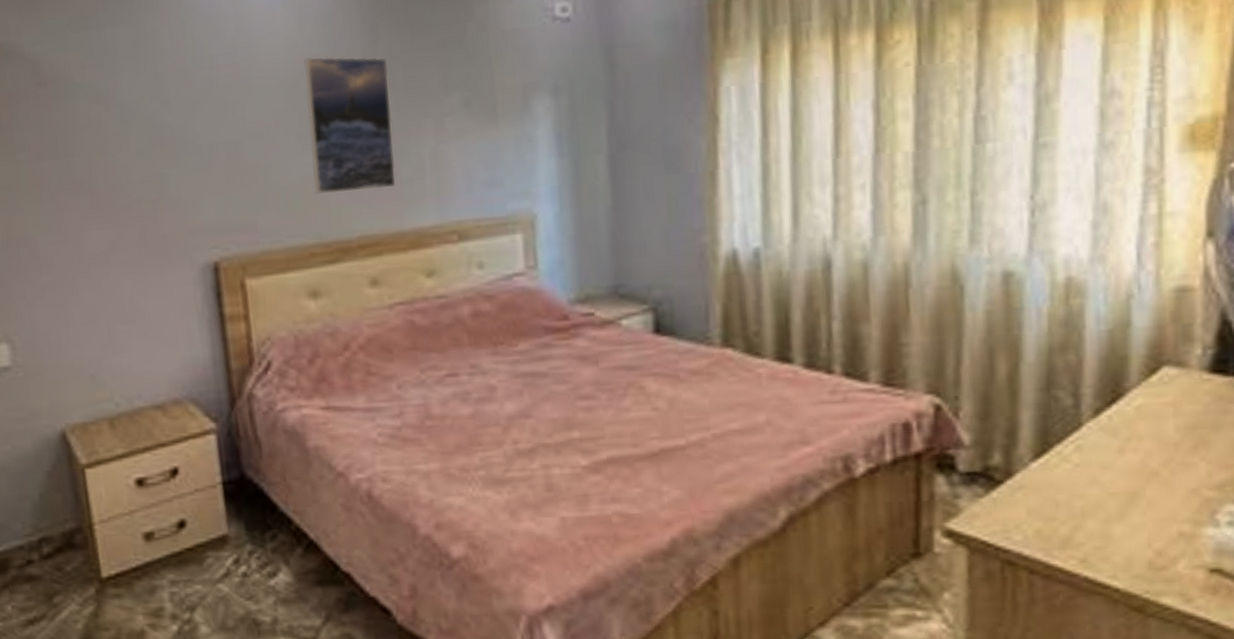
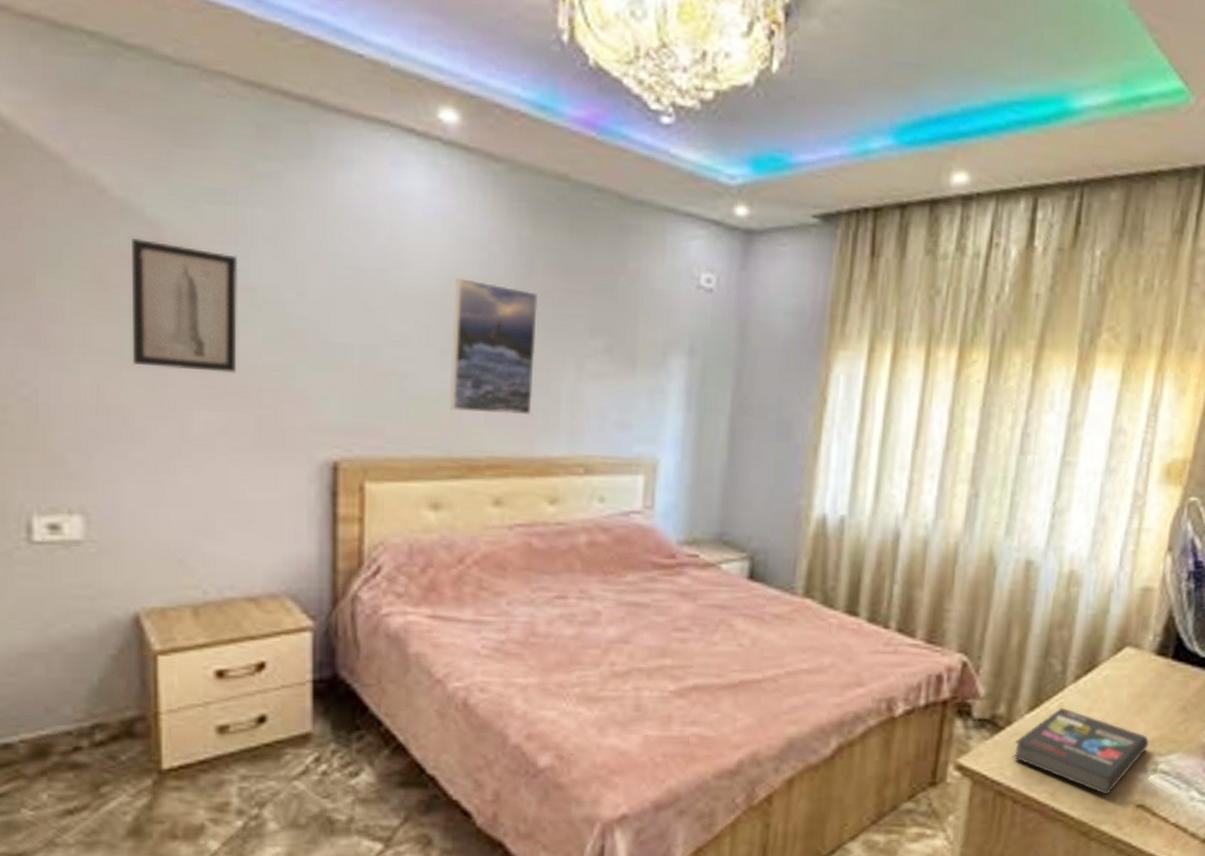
wall art: none [16,76,118,196] -> present [132,237,238,373]
book: none [1019,450,1218,559] -> present [1012,707,1150,795]

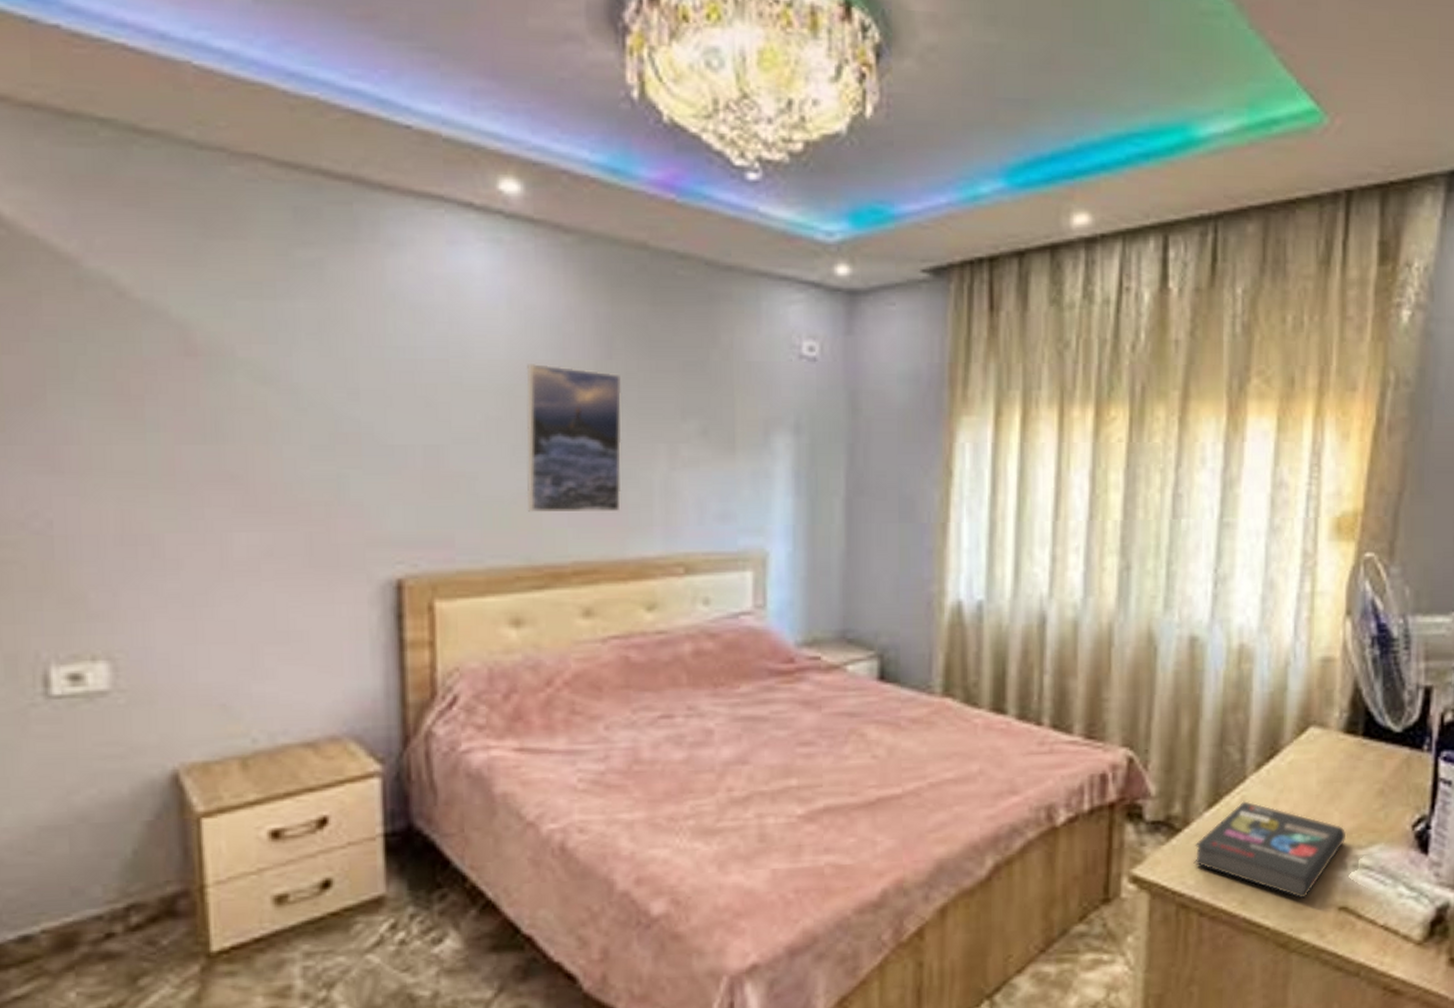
wall art: present [132,237,238,373] -> none [156,342,281,487]

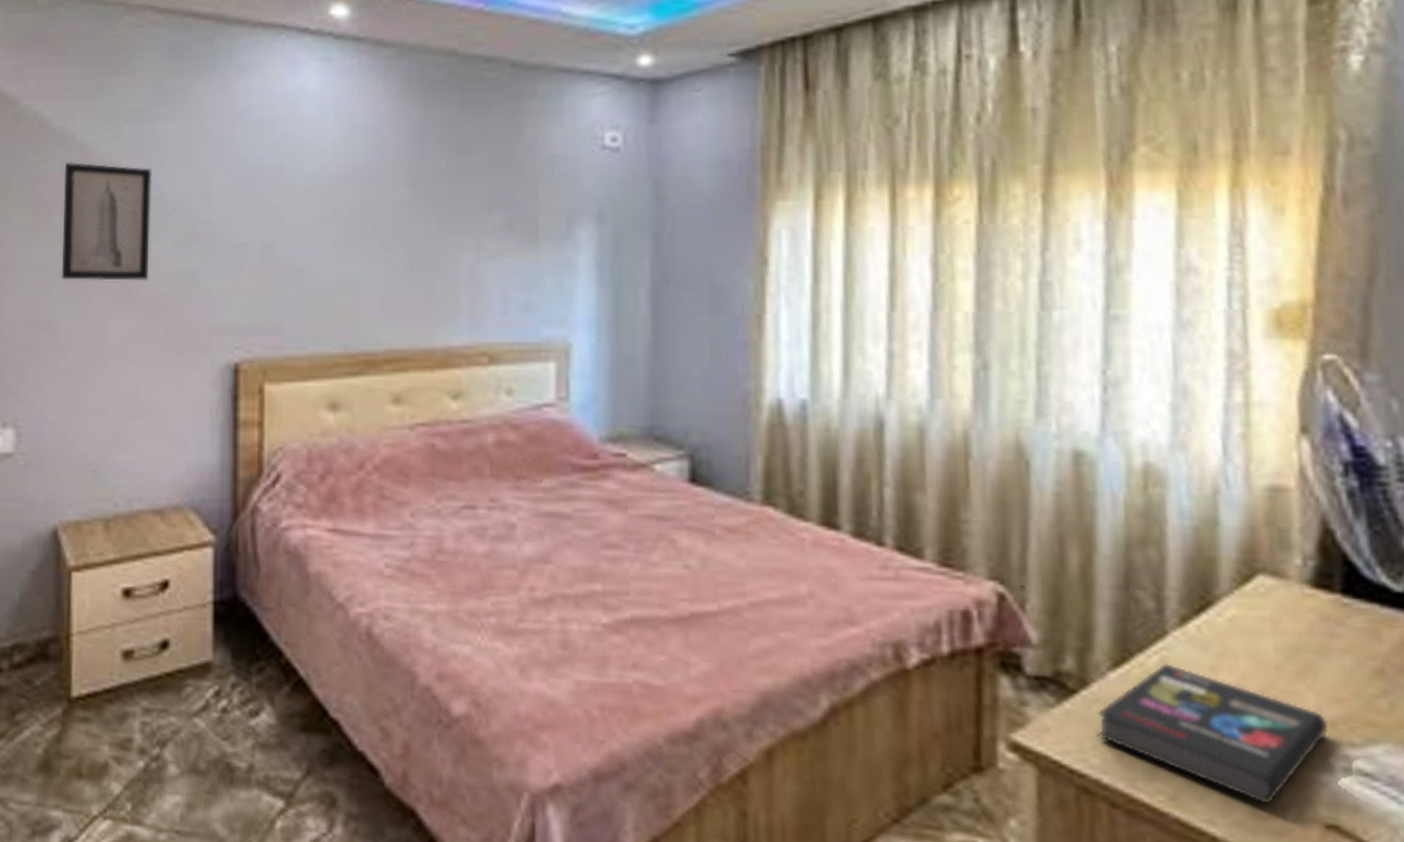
wall art: none [156,342,281,487] -> present [61,161,152,281]
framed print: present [526,364,622,513] -> none [345,166,432,303]

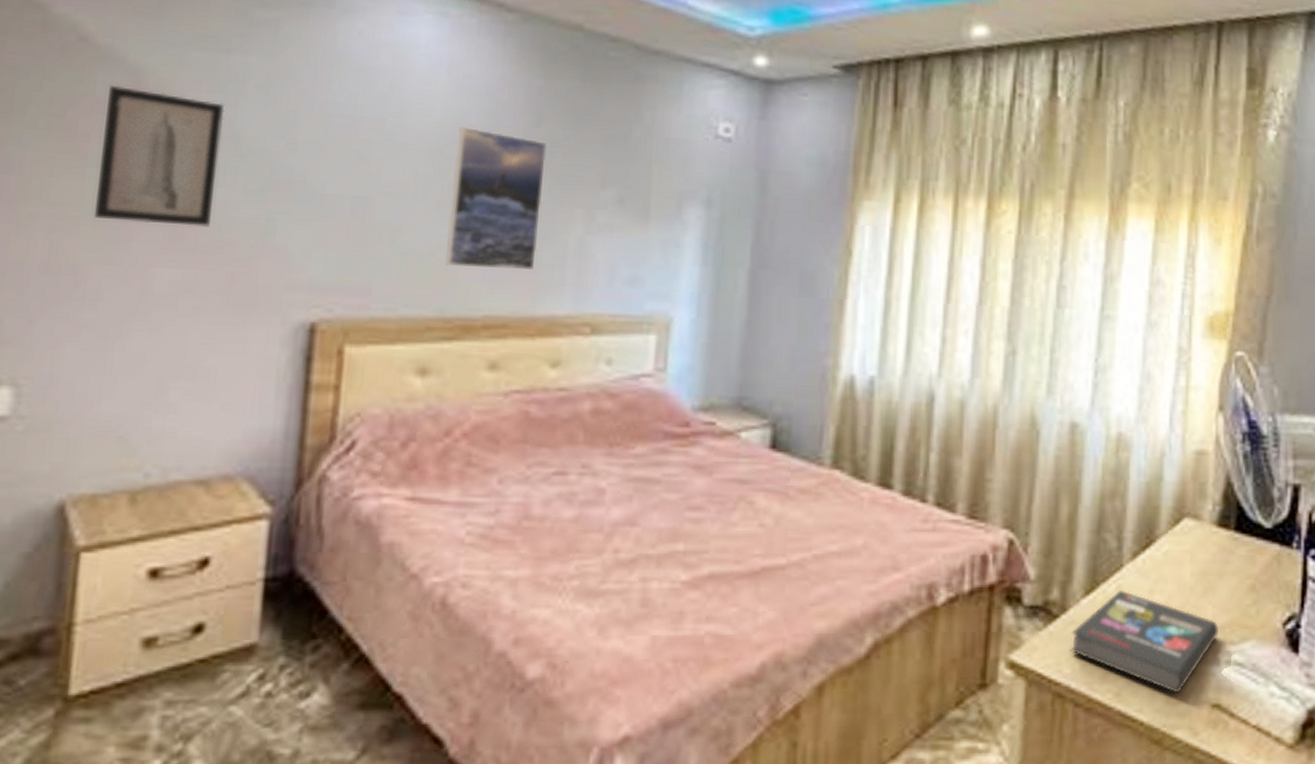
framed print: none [345,166,432,303] -> present [445,127,547,271]

